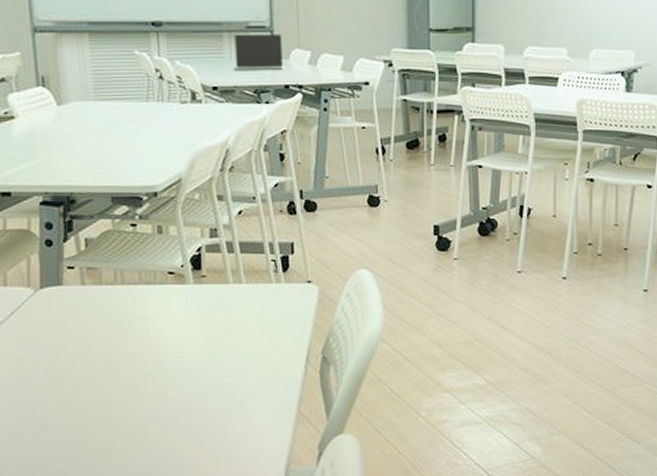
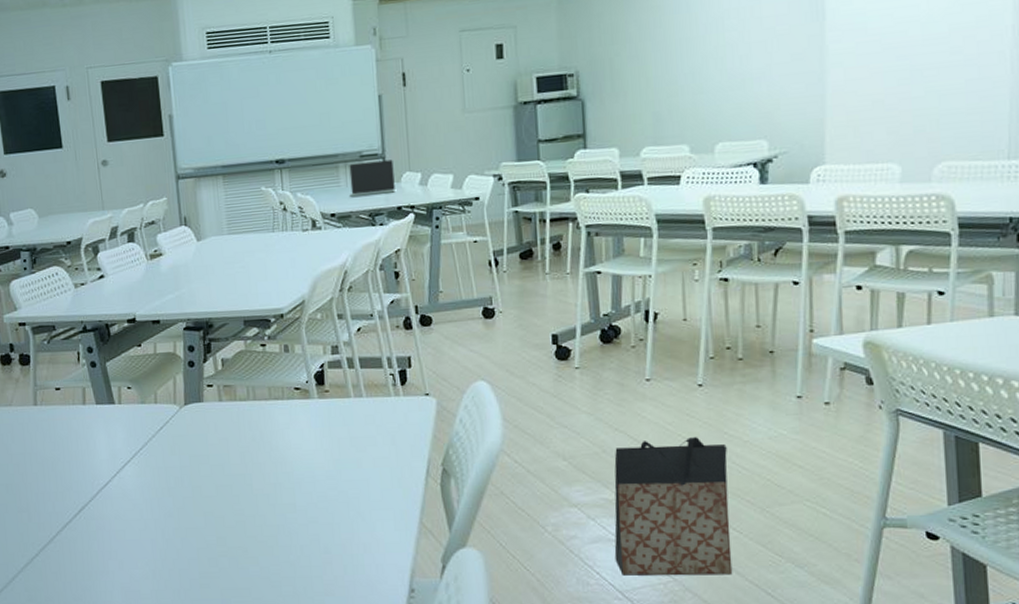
bag: none [481,326,583,456] -> present [614,437,733,576]

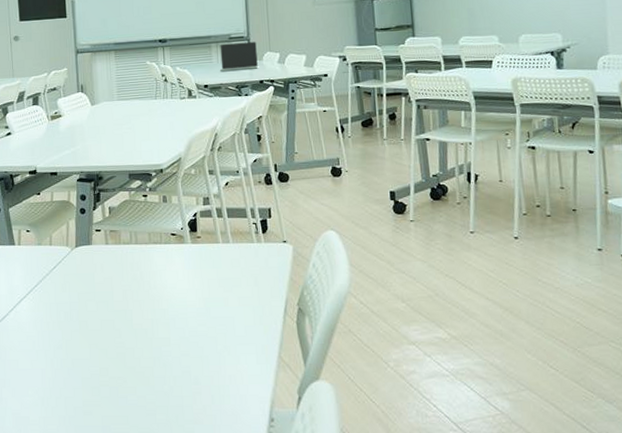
bag: present [614,437,733,576] -> none [446,283,552,409]

